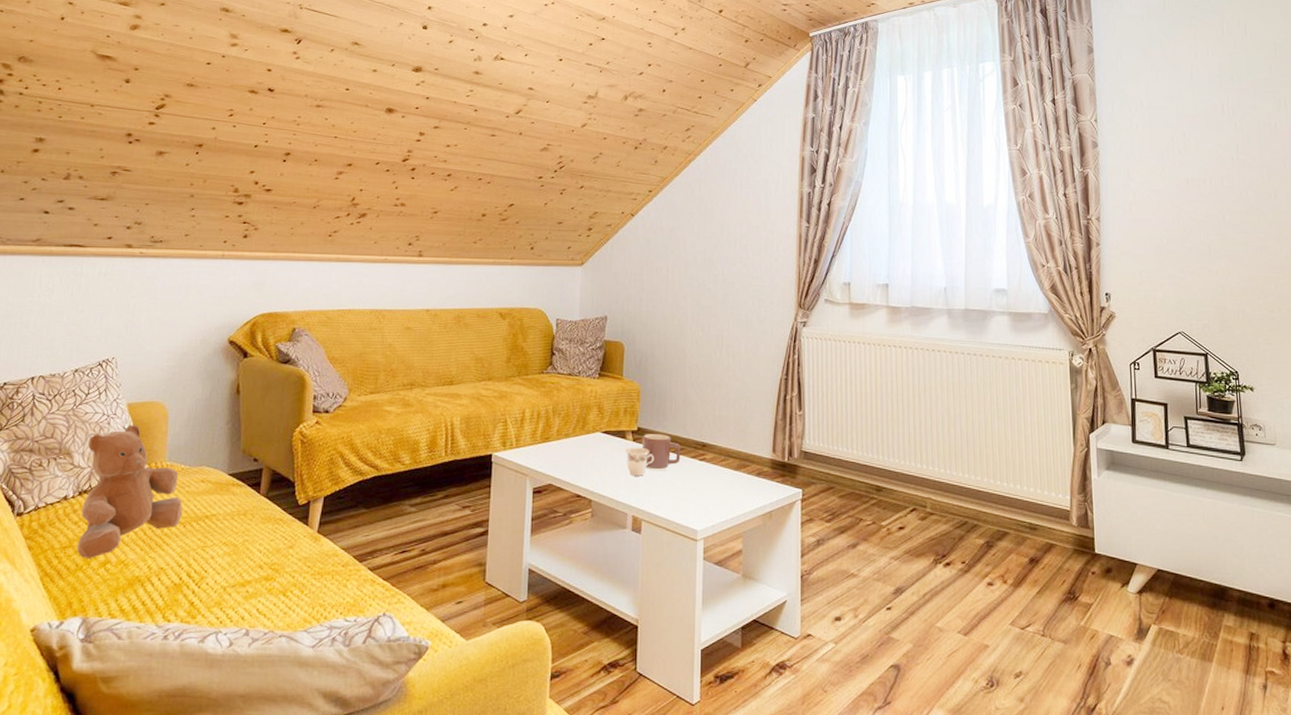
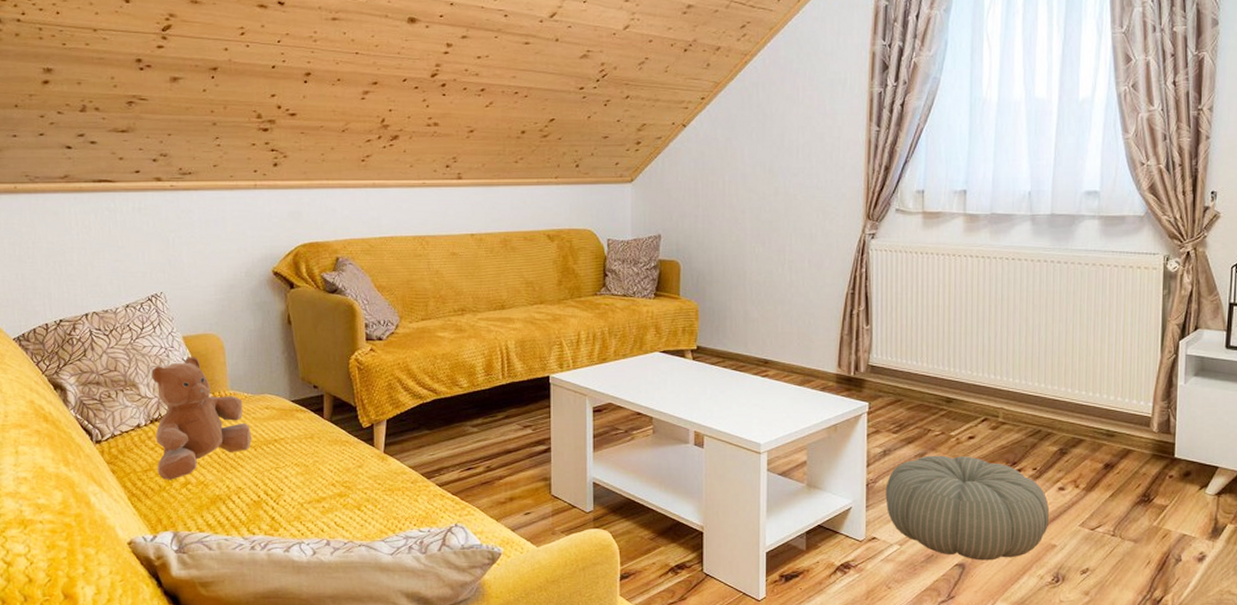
teacup: present [625,447,654,476] -> none [685,365,715,394]
mug: present [642,433,681,471] -> none [702,351,742,388]
pouf: none [820,546,981,662] -> present [885,455,1050,561]

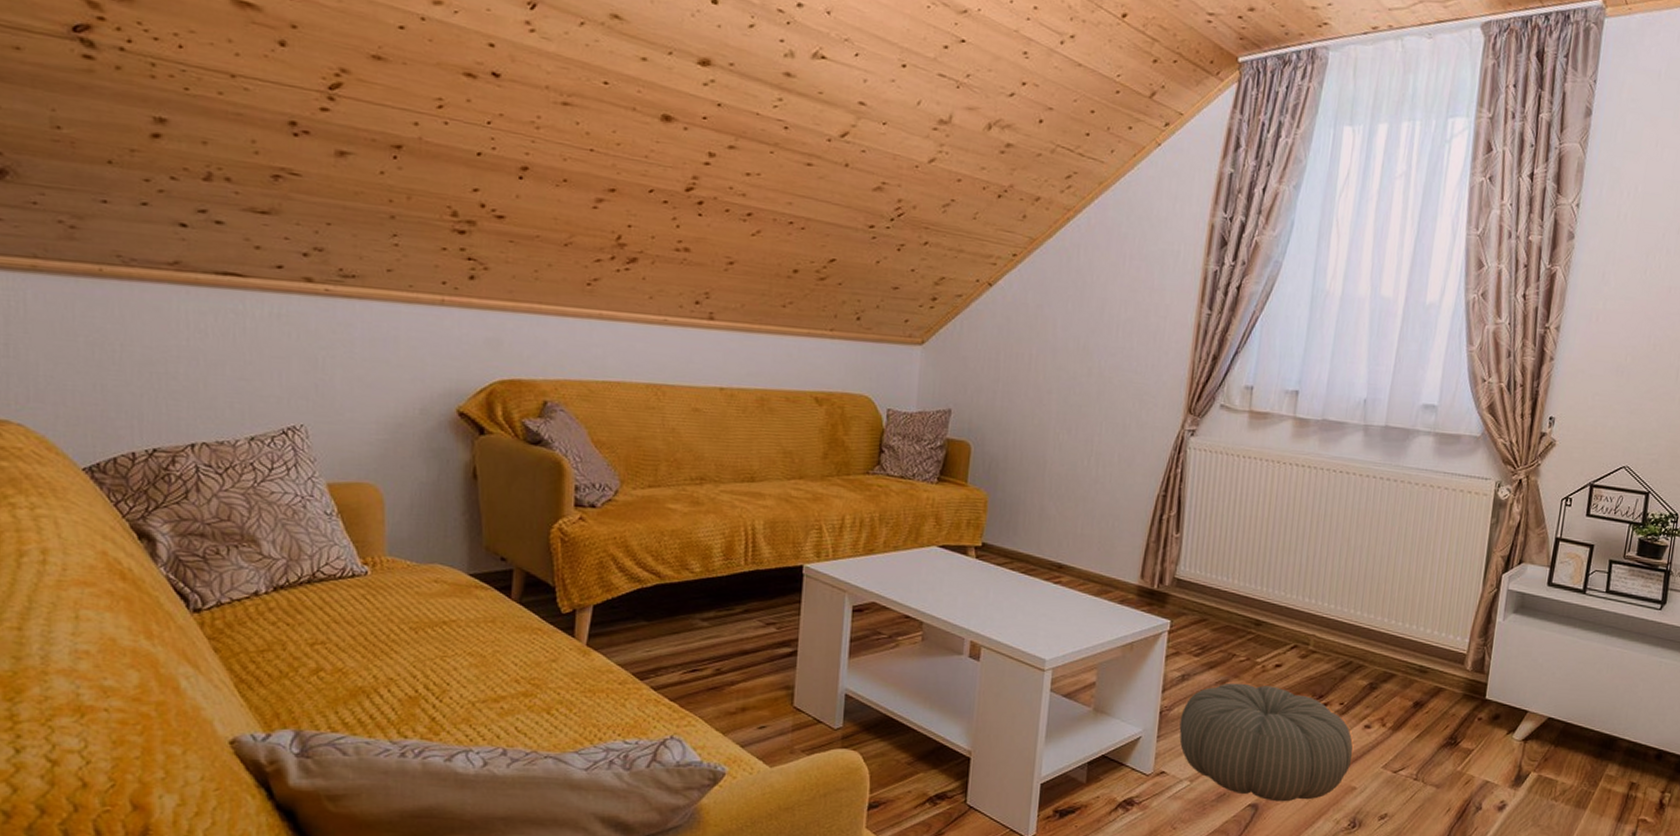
teddy bear: present [151,357,252,480] -> none [278,510,413,664]

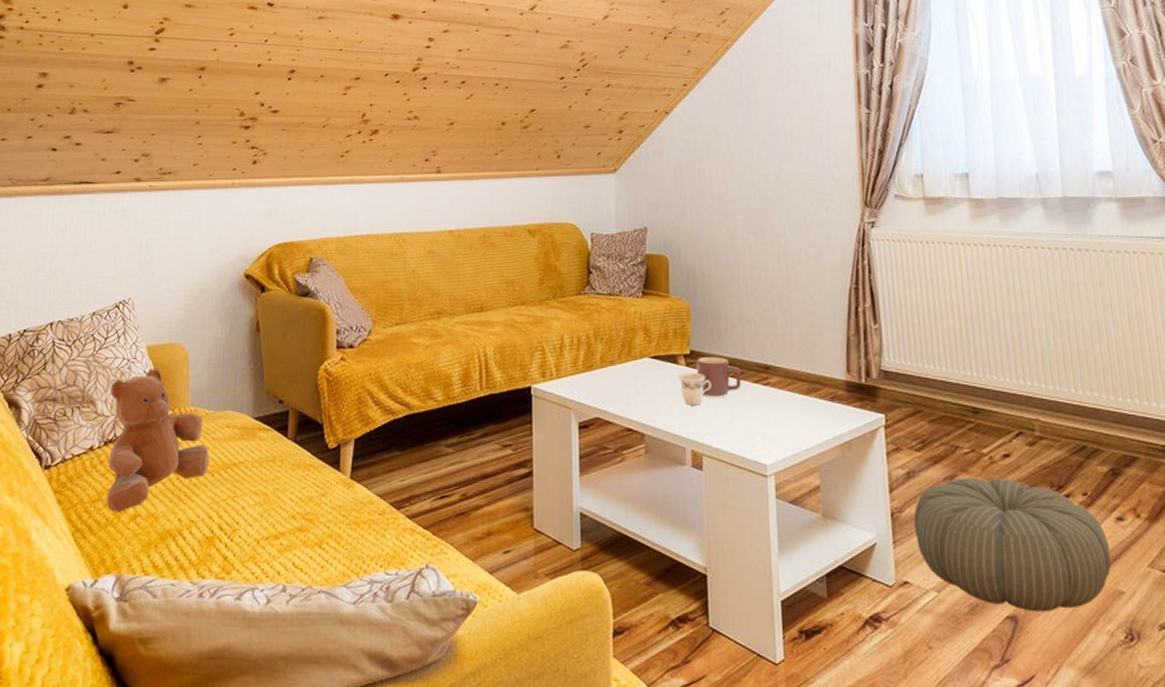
teddy bear: none [278,510,413,664] -> present [106,369,210,512]
teacup: none [965,564,1000,598] -> present [678,372,711,405]
mug: none [986,550,1033,594] -> present [696,356,742,399]

